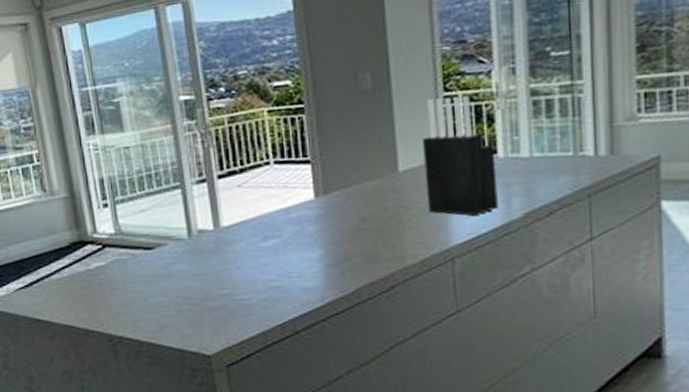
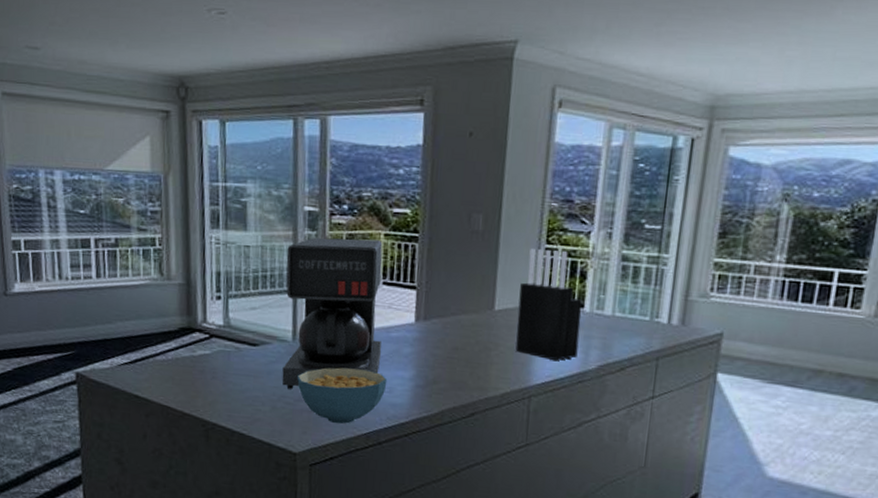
coffee maker: none [168,118,285,289] -> present [282,237,383,389]
cereal bowl: none [199,256,295,319] -> present [297,367,387,424]

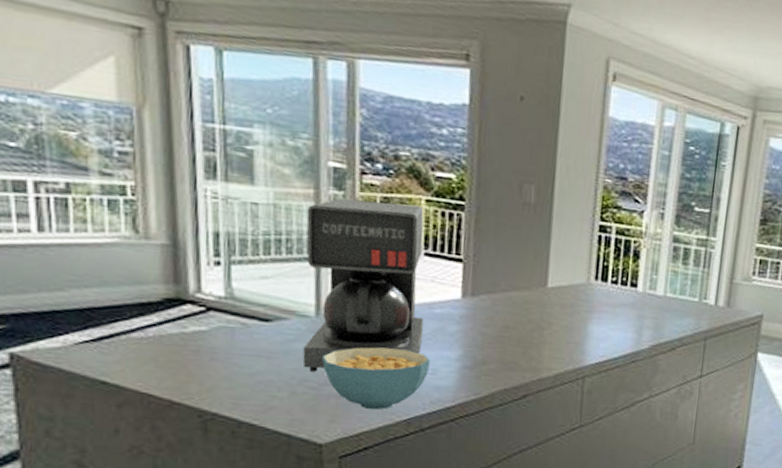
knife block: present [515,249,582,361] -> none [569,225,635,341]

